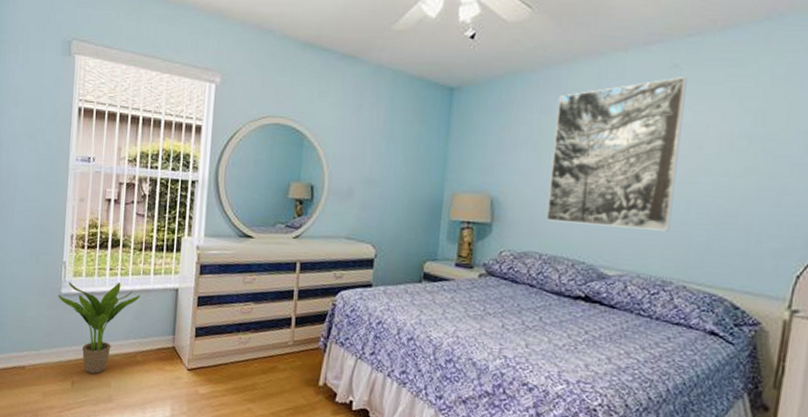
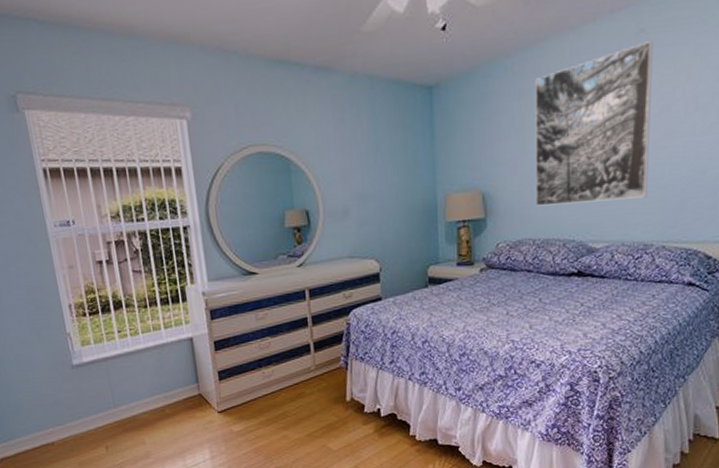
potted plant: present [58,282,141,374] -> none [70,343,156,435]

